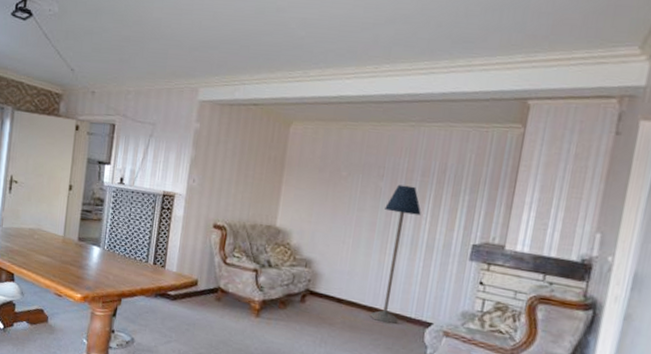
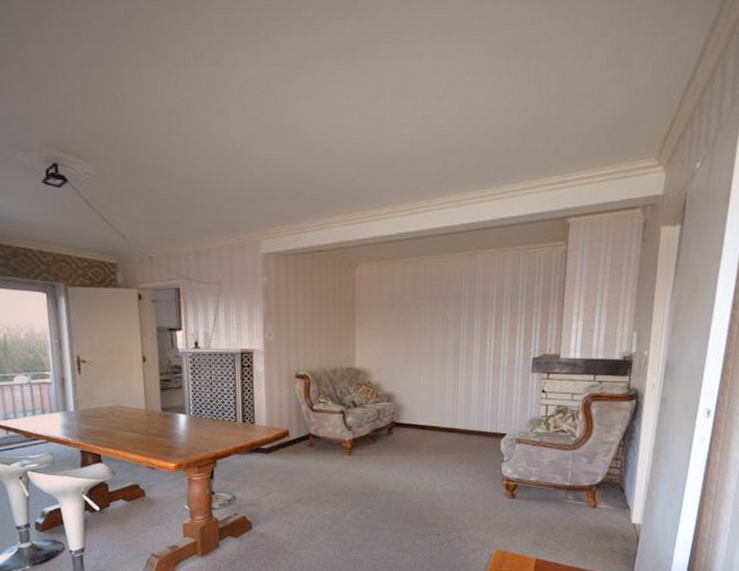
floor lamp: present [370,184,421,325] -> none [451,312,485,441]

